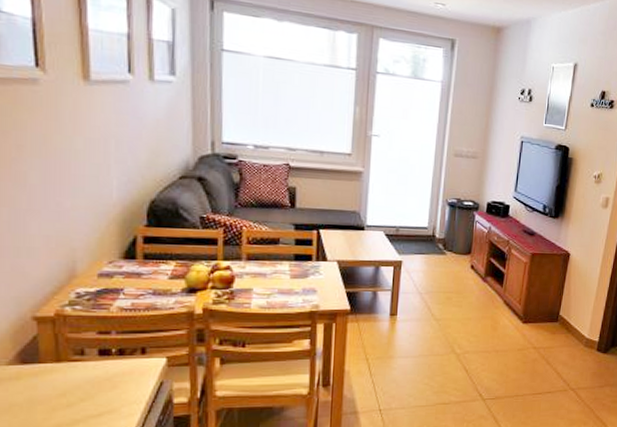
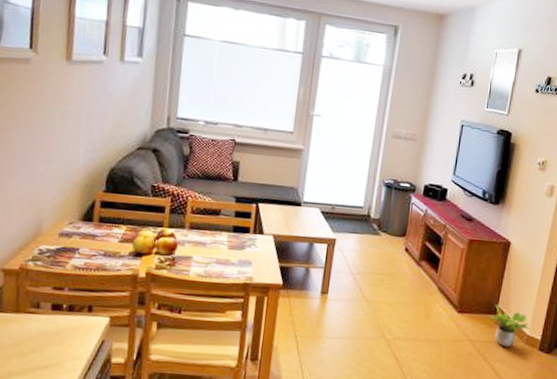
potted plant: none [551,313,590,351] -> present [488,304,532,348]

